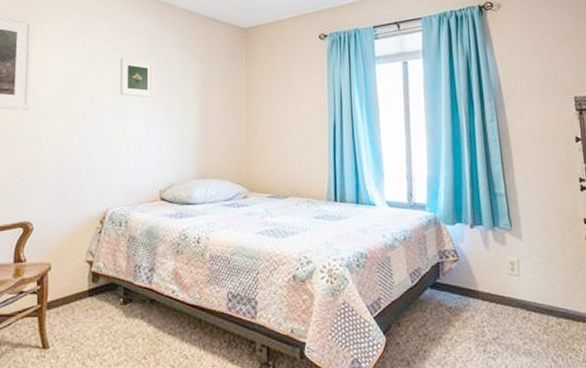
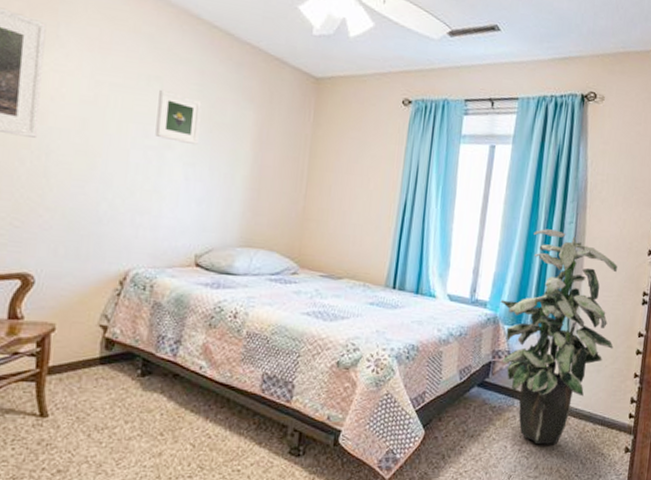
indoor plant: none [438,129,561,344] -> present [500,229,617,445]

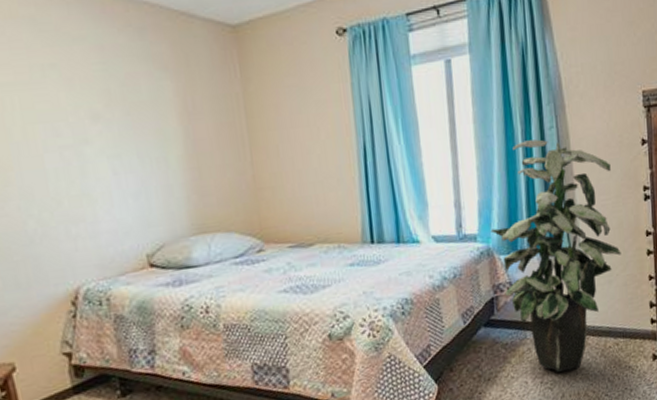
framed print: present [155,89,202,146] -> none [59,77,118,134]

